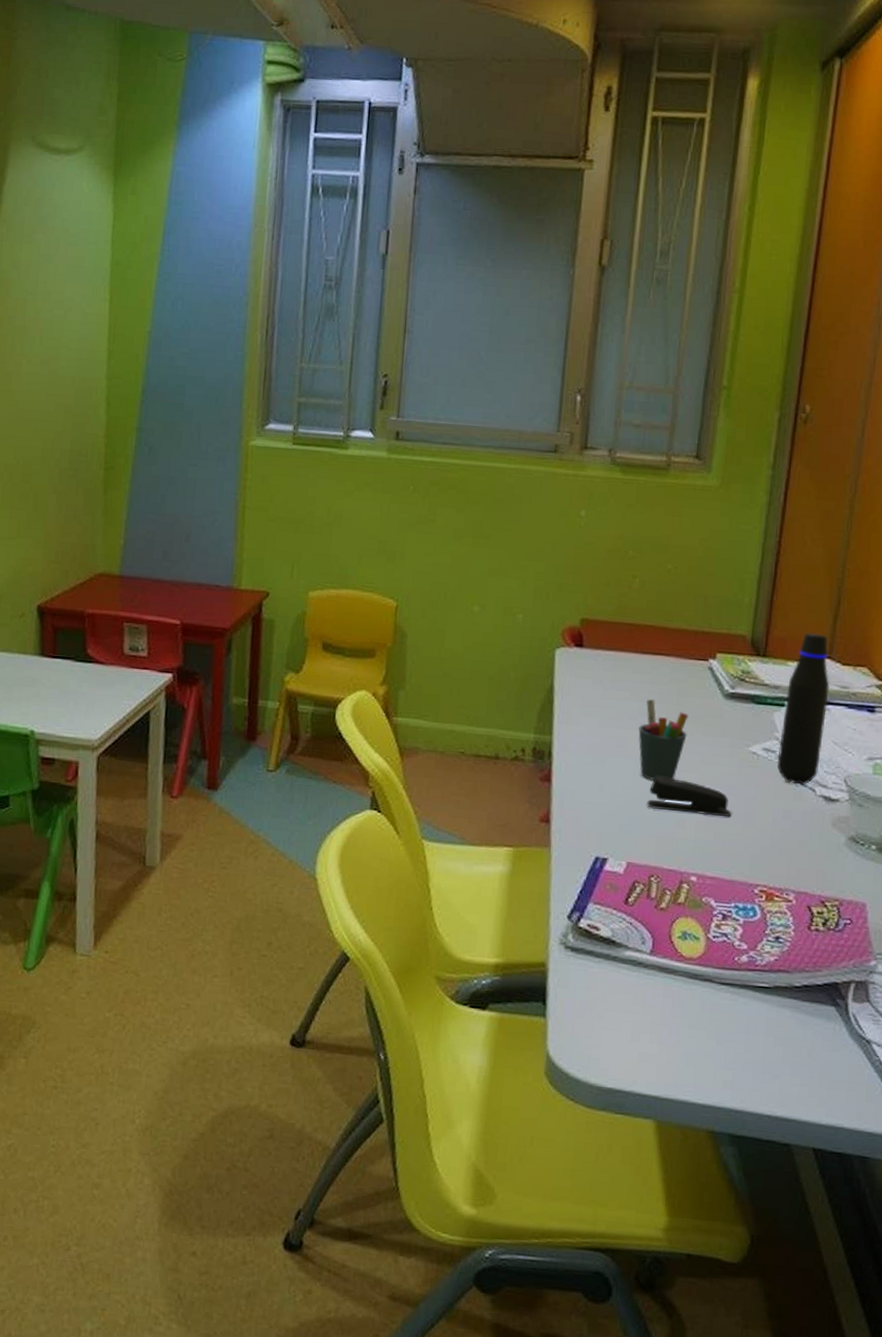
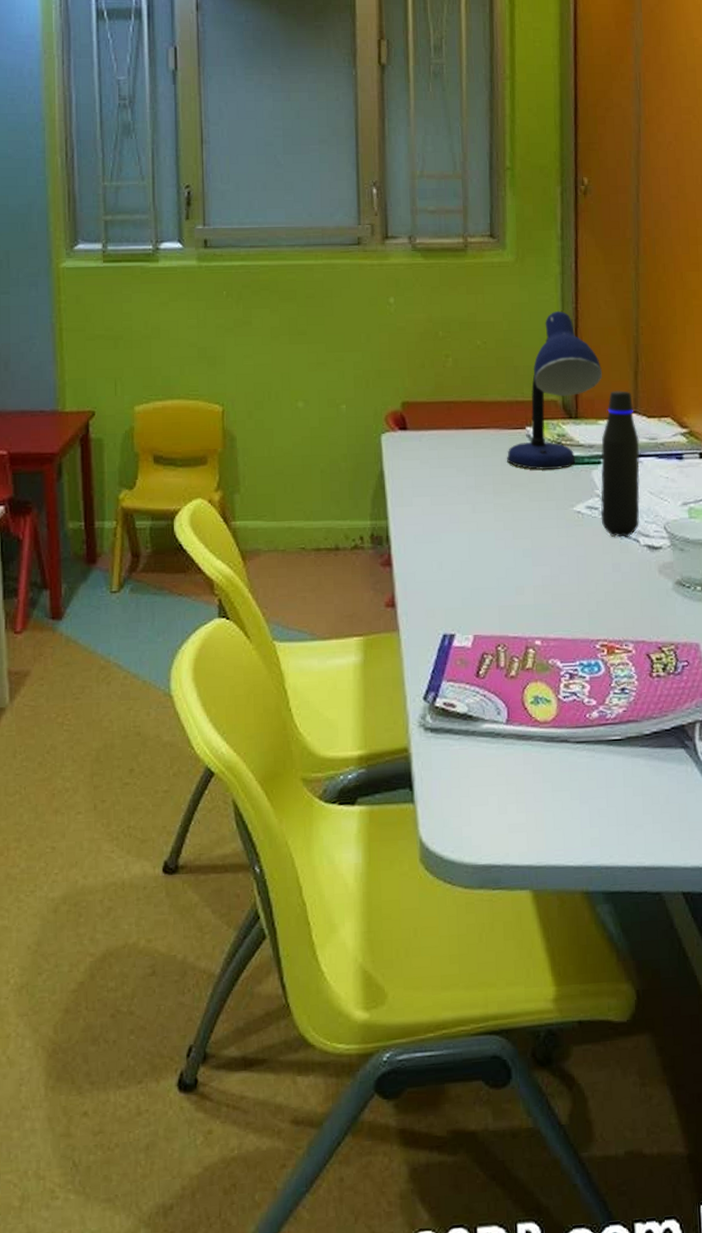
pen holder: present [638,699,689,780] -> none [469,472,515,551]
stapler: present [647,776,732,817] -> none [485,546,566,579]
desk lamp: none [685,542,800,706] -> present [507,310,603,470]

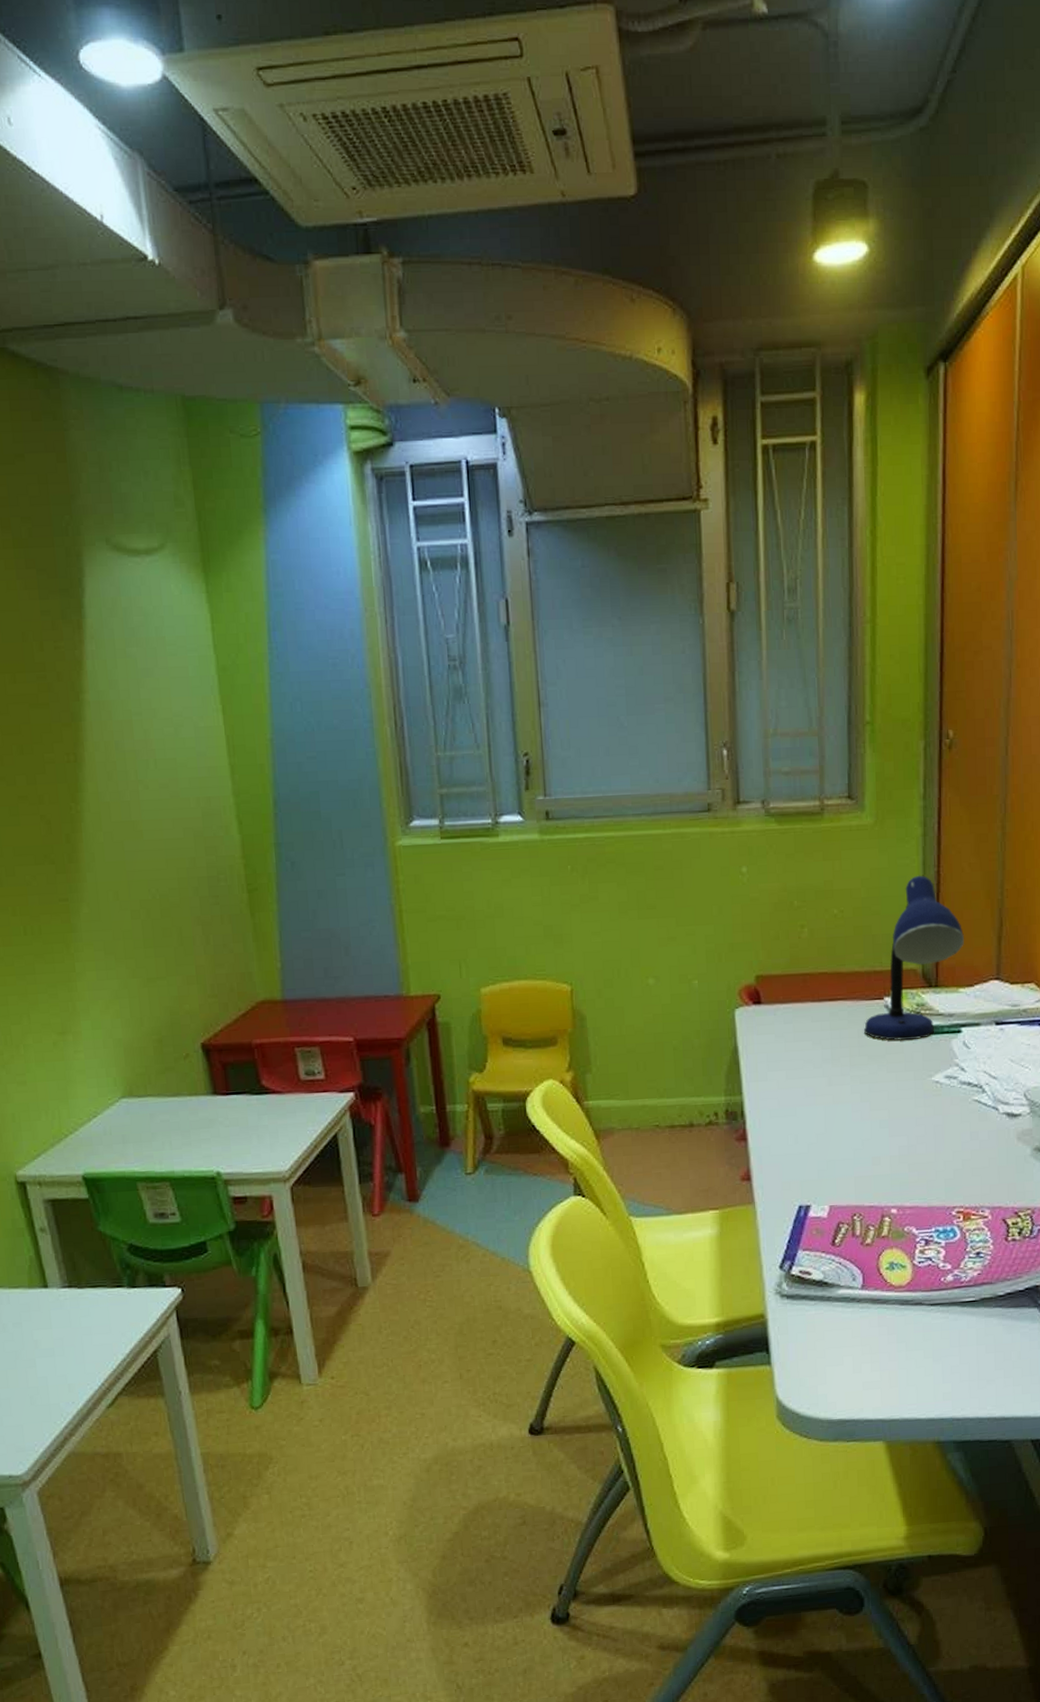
water bottle: present [600,391,640,538] -> none [959,957,1002,1106]

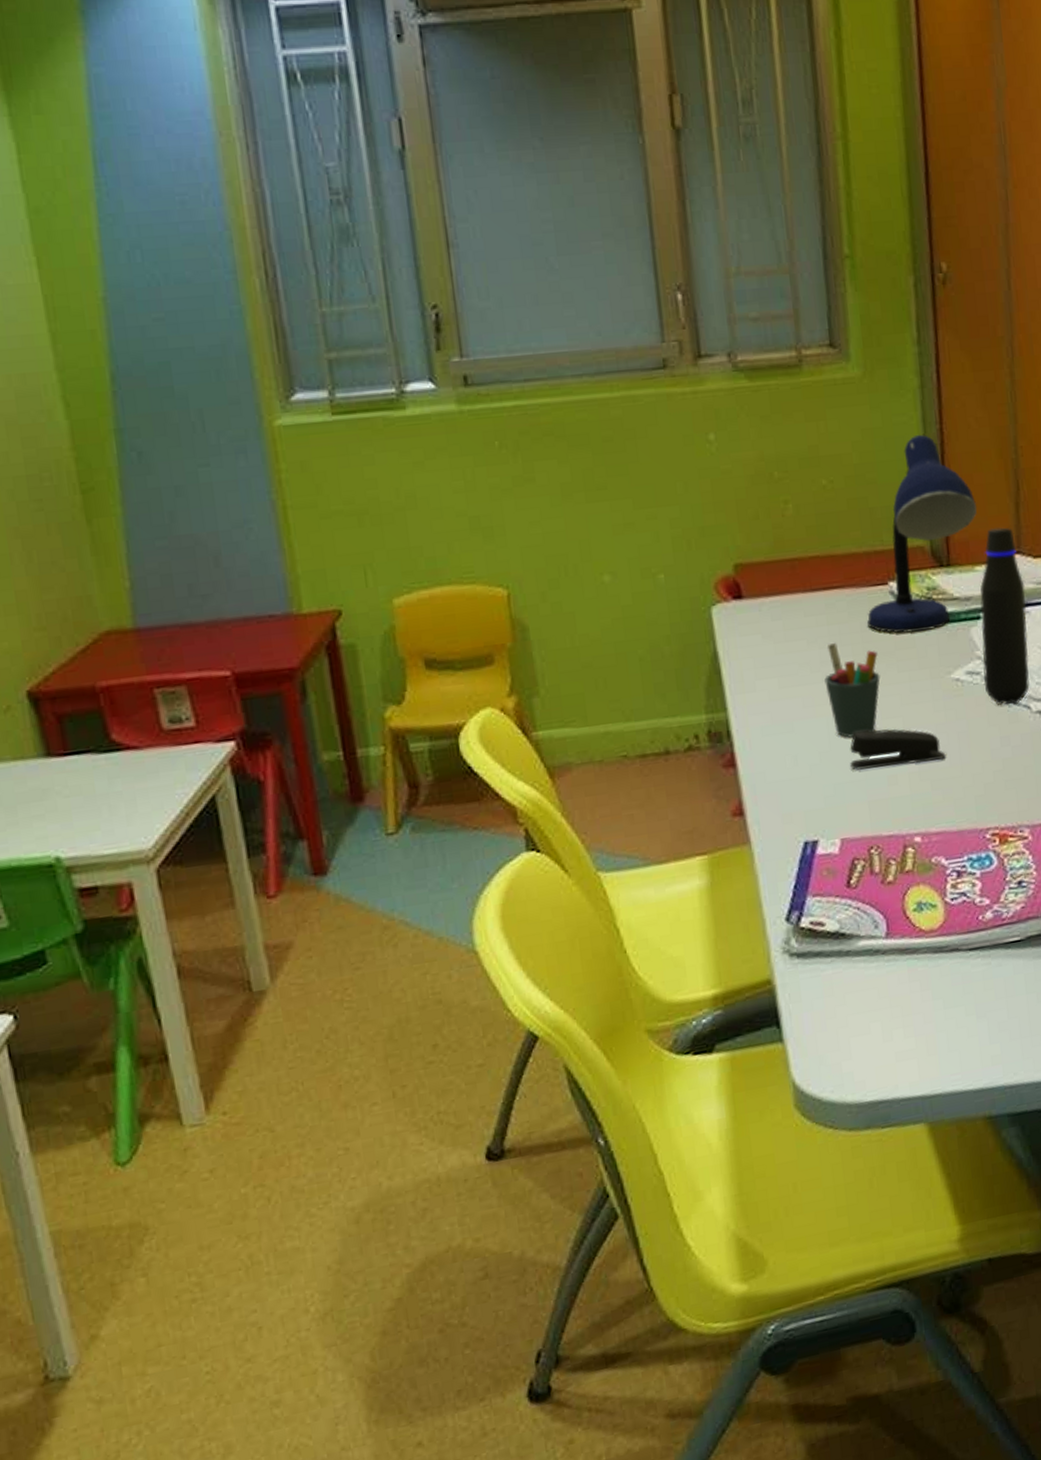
pen holder: none [825,1044,872,1124] -> present [824,642,881,738]
stapler: none [841,1118,923,1151] -> present [850,729,946,770]
water bottle: none [959,957,1002,1106] -> present [980,527,1030,706]

